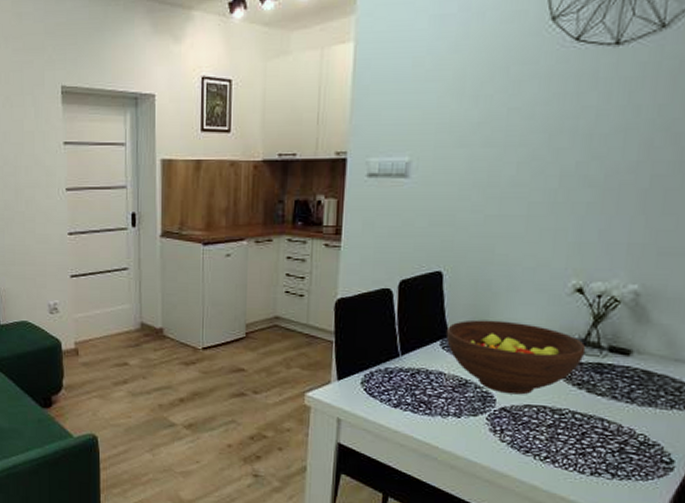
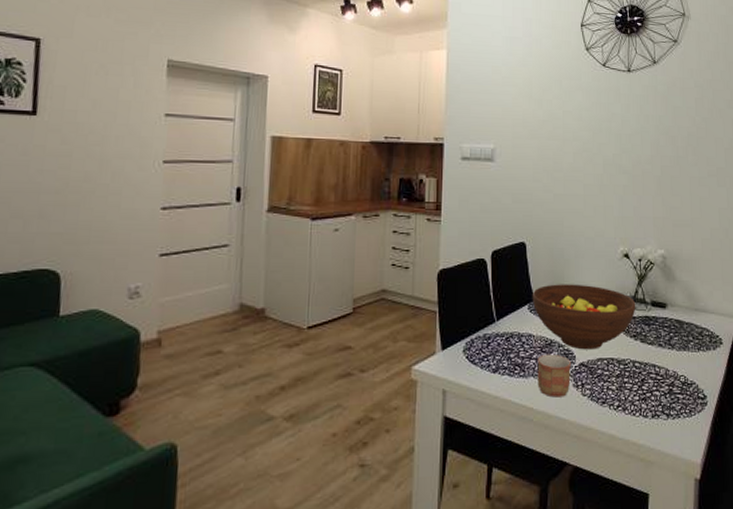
mug: none [445,394,491,440] -> present [537,354,572,398]

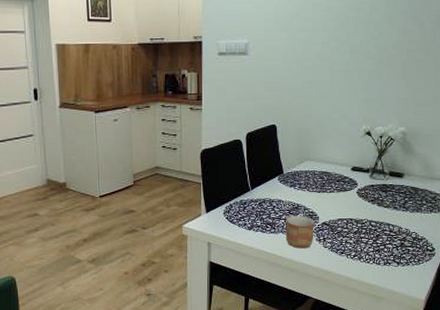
fruit bowl: present [532,284,636,350] -> none [281,158,375,212]

